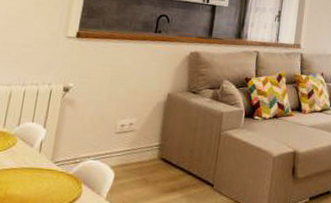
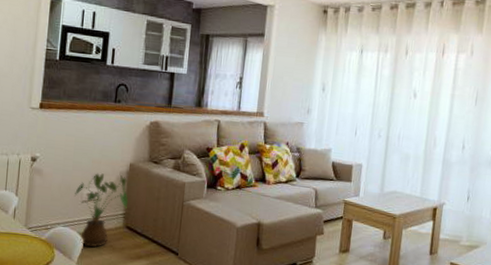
house plant: none [108,103,165,181] -> present [75,173,129,247]

